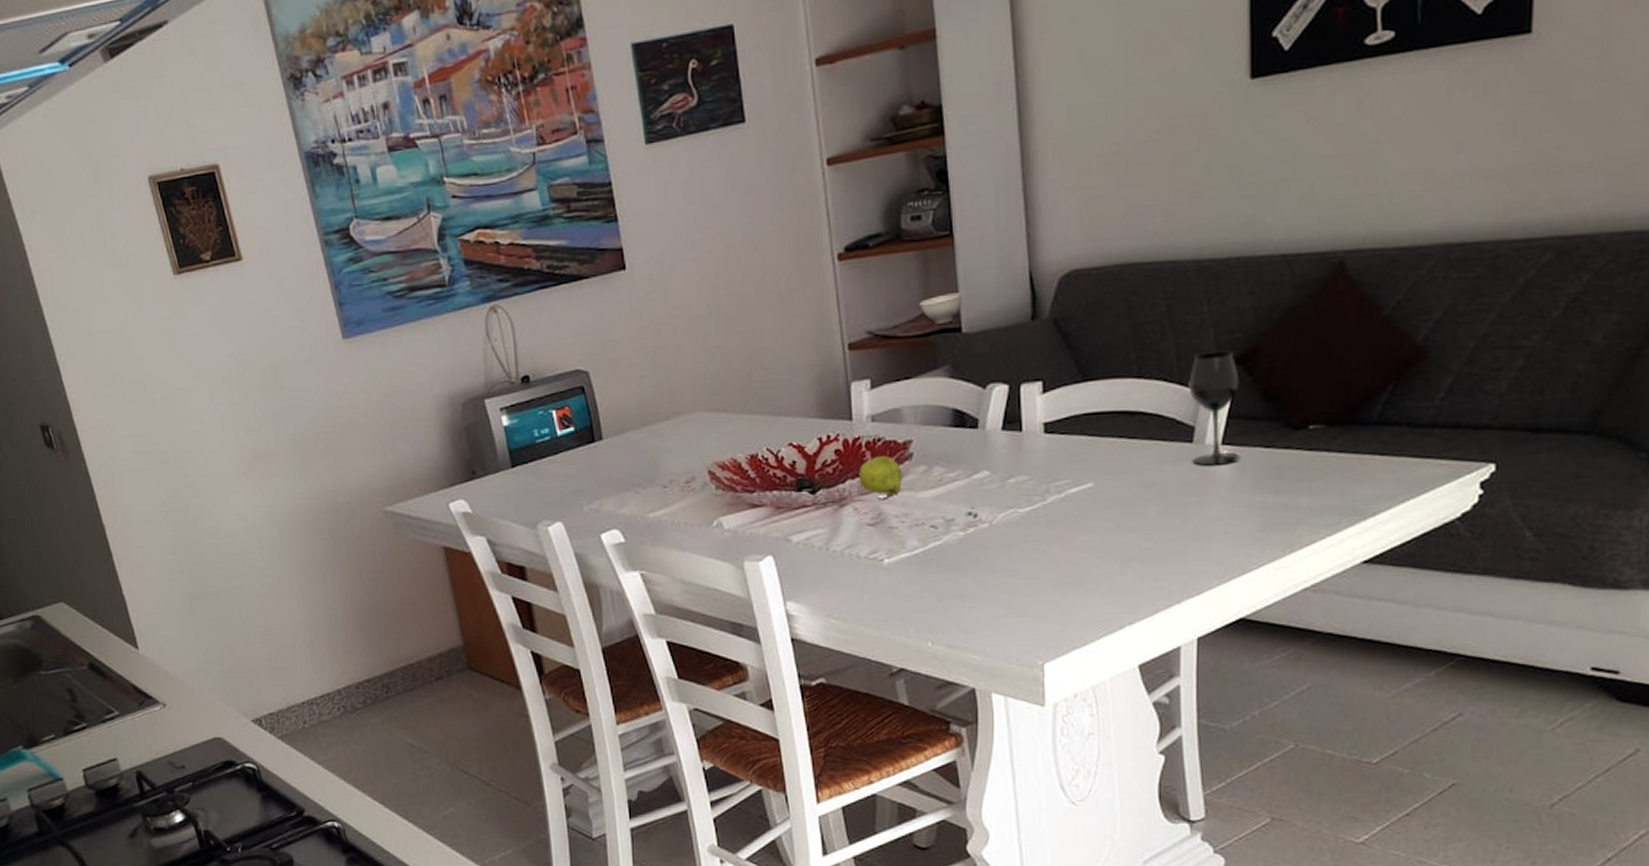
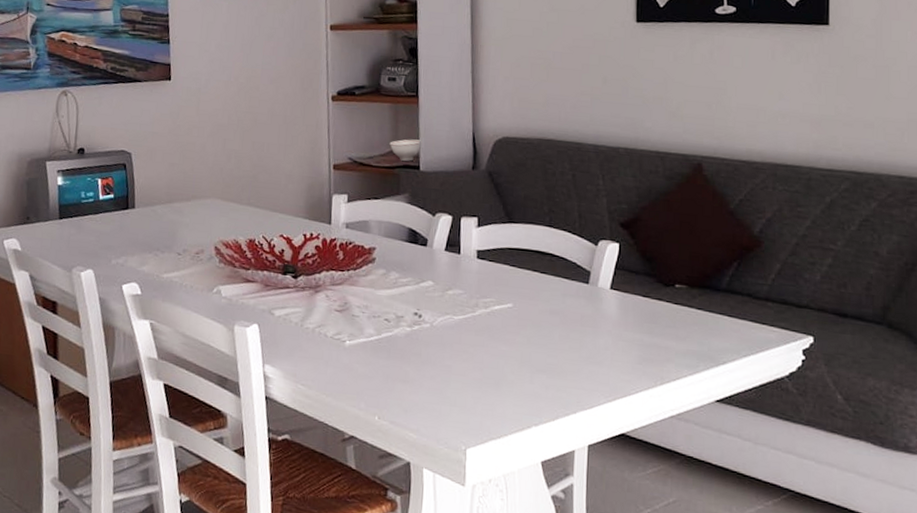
fruit: present [859,455,903,501] -> none [332,255,367,293]
wineglass: present [1188,351,1241,466] -> none [587,215,625,305]

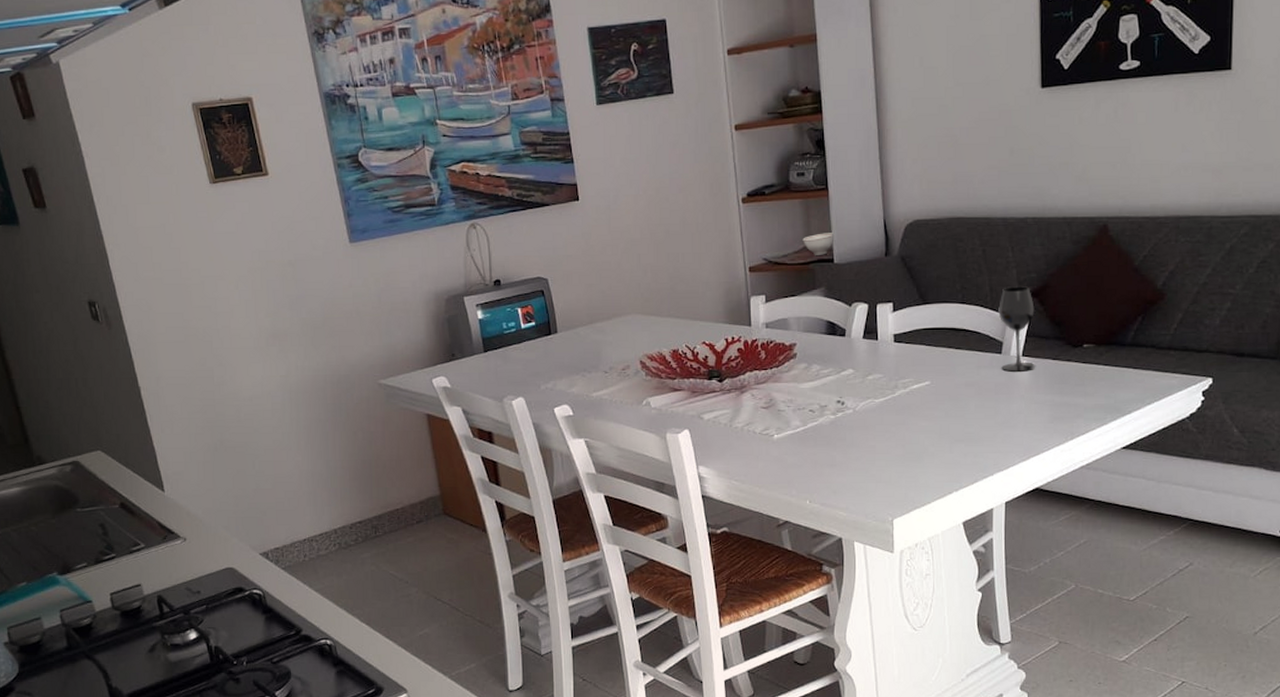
wineglass: none [587,215,625,305] -> present [998,286,1036,372]

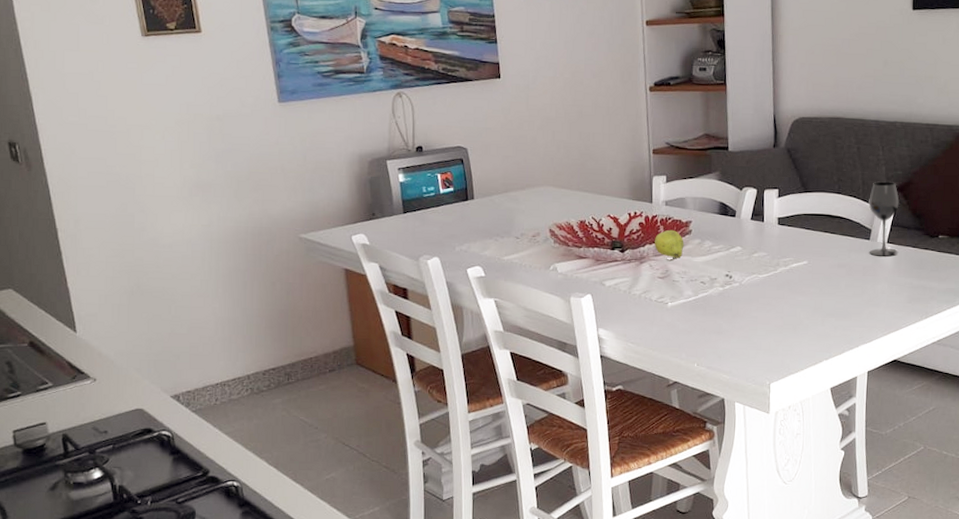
fruit: none [756,354,789,389] -> present [654,229,684,261]
bowl: present [802,233,835,256] -> none [701,123,730,144]

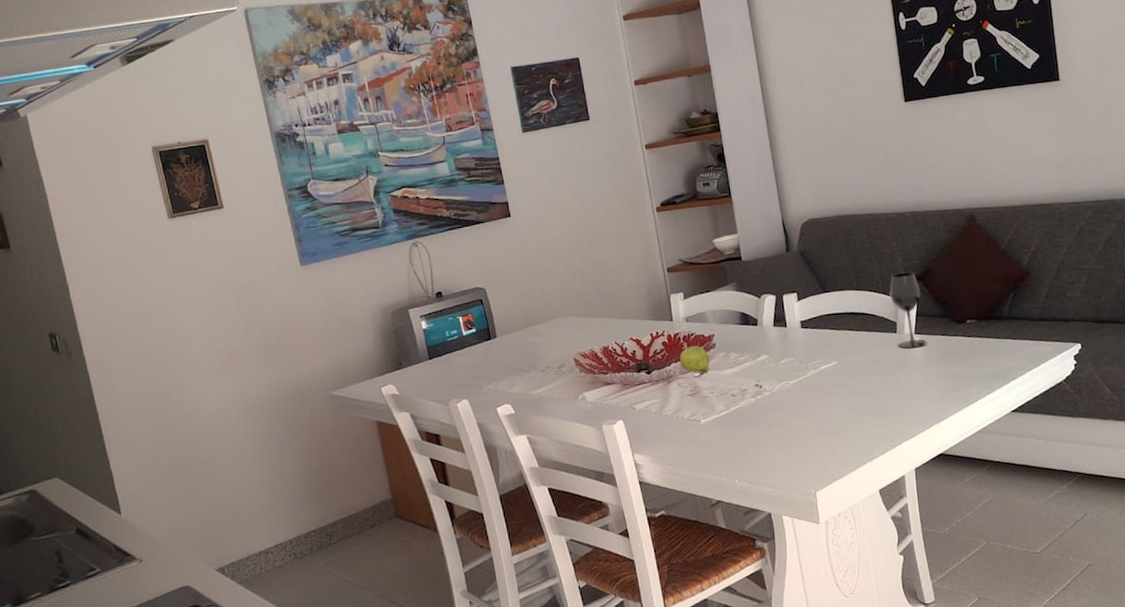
bowl: none [701,123,730,144] -> present [712,234,741,256]

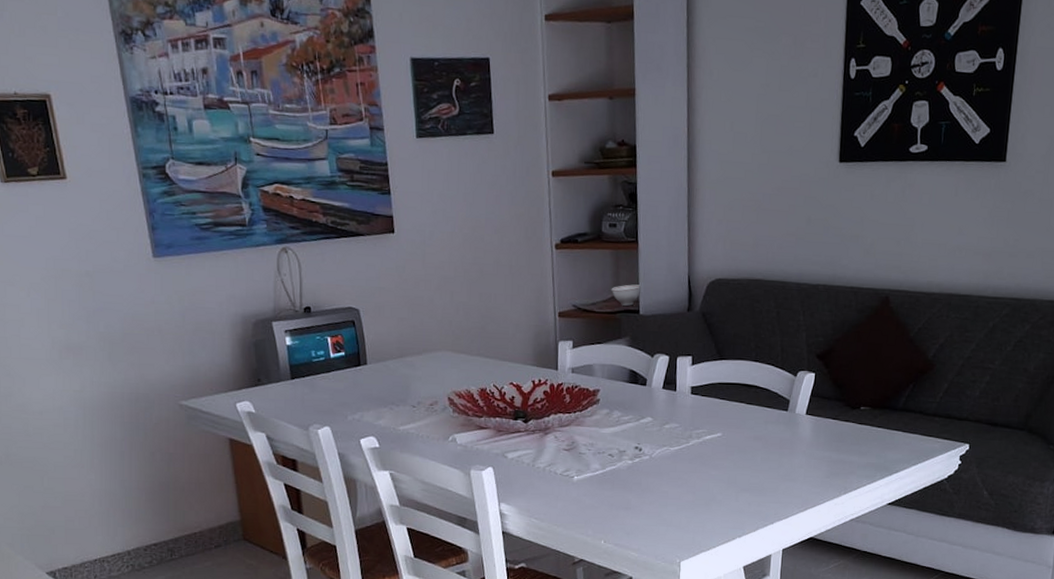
fruit: present [680,345,710,378] -> none [560,398,592,433]
wineglass: present [889,272,928,349] -> none [787,348,820,429]

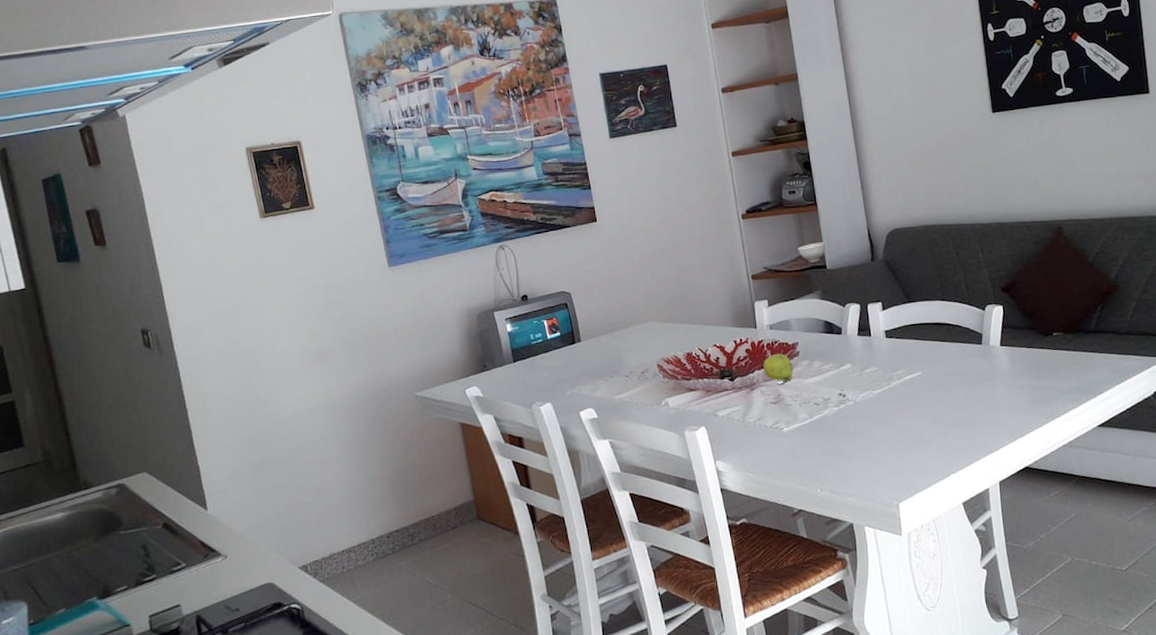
fruit: none [560,398,592,433] -> present [763,353,793,386]

